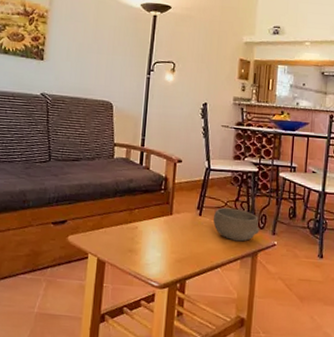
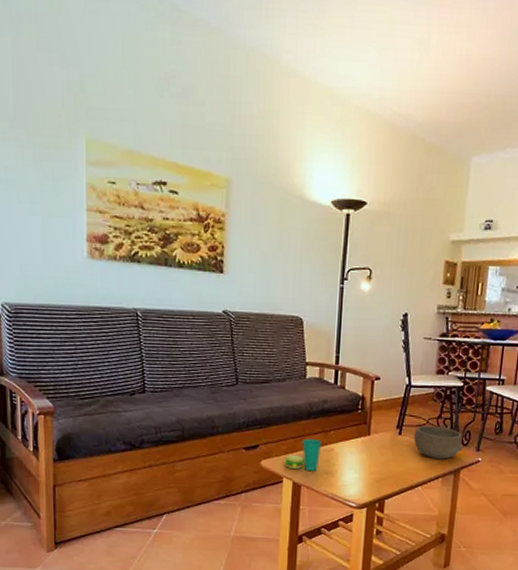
cup: none [90,215,127,249] -> present [284,438,322,472]

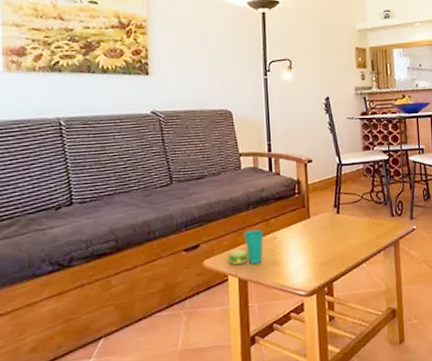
bowl: present [414,425,463,460] -> none [352,200,398,233]

